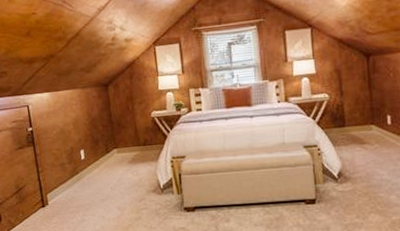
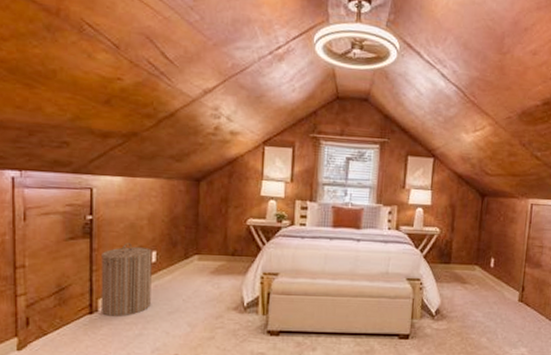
laundry hamper: none [43,146,87,208] -> present [100,243,152,317]

